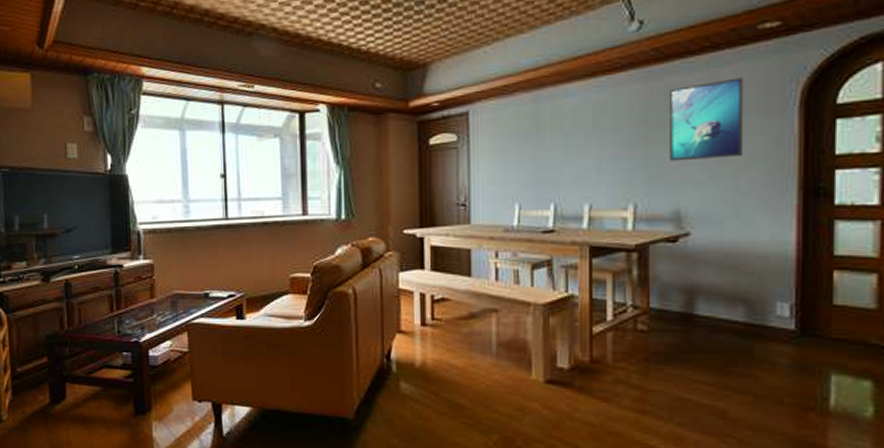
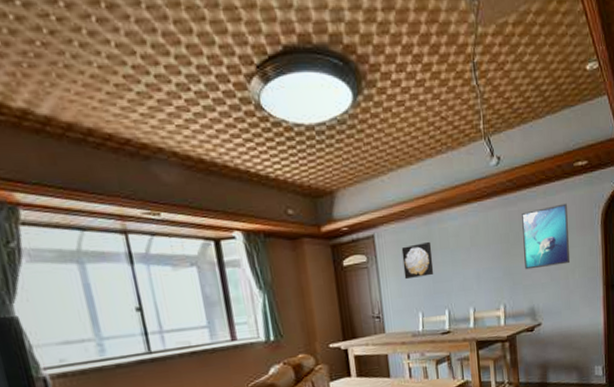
wall art: none [500,121,540,164] -> present [401,241,434,280]

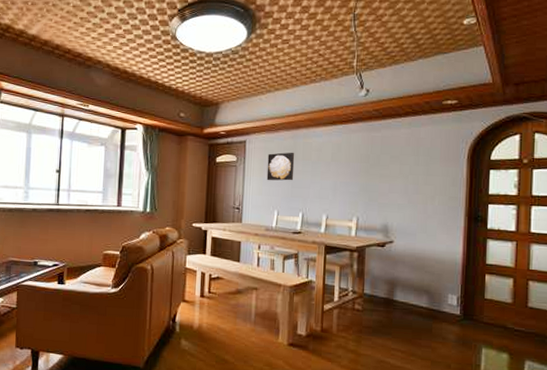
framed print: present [522,203,570,270] -> none [382,135,432,190]

